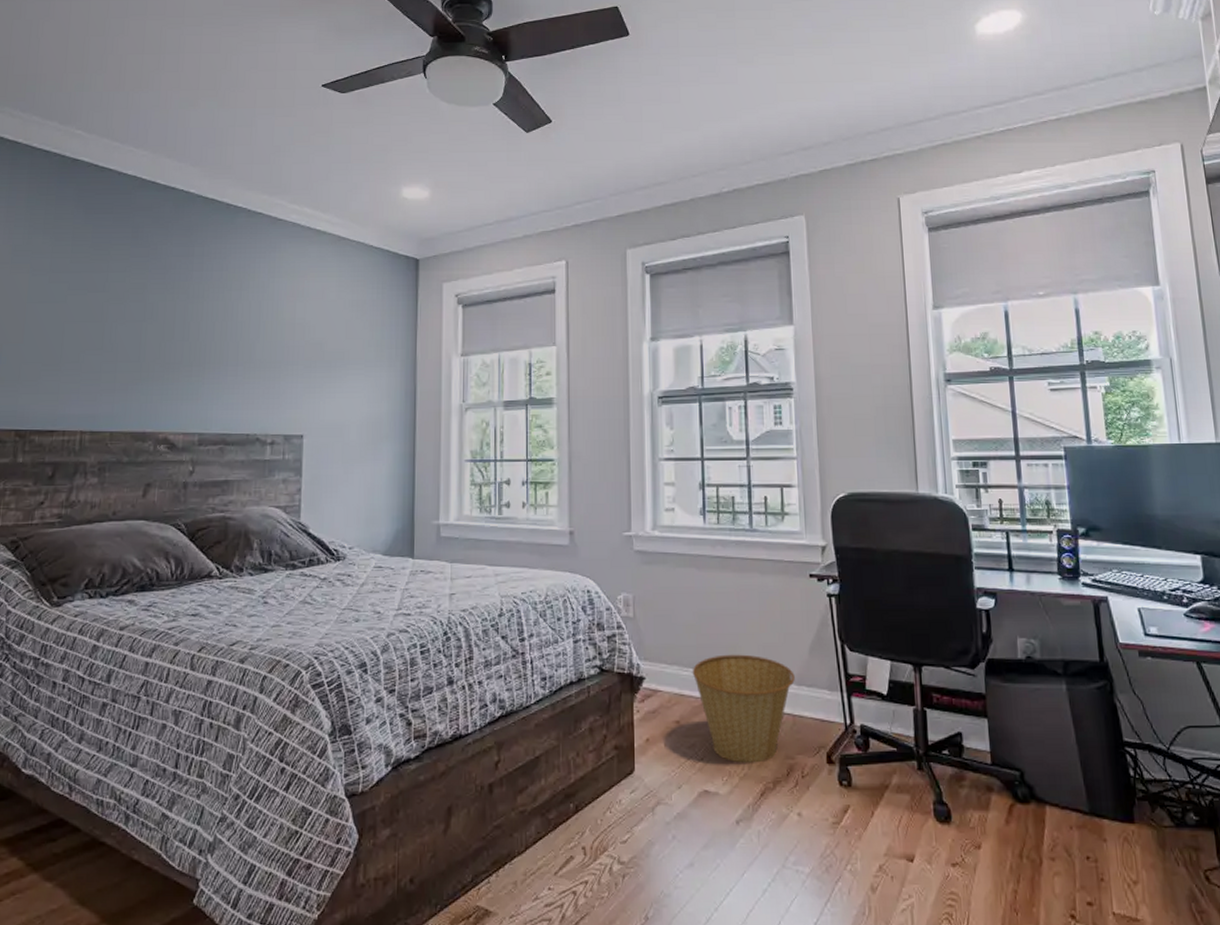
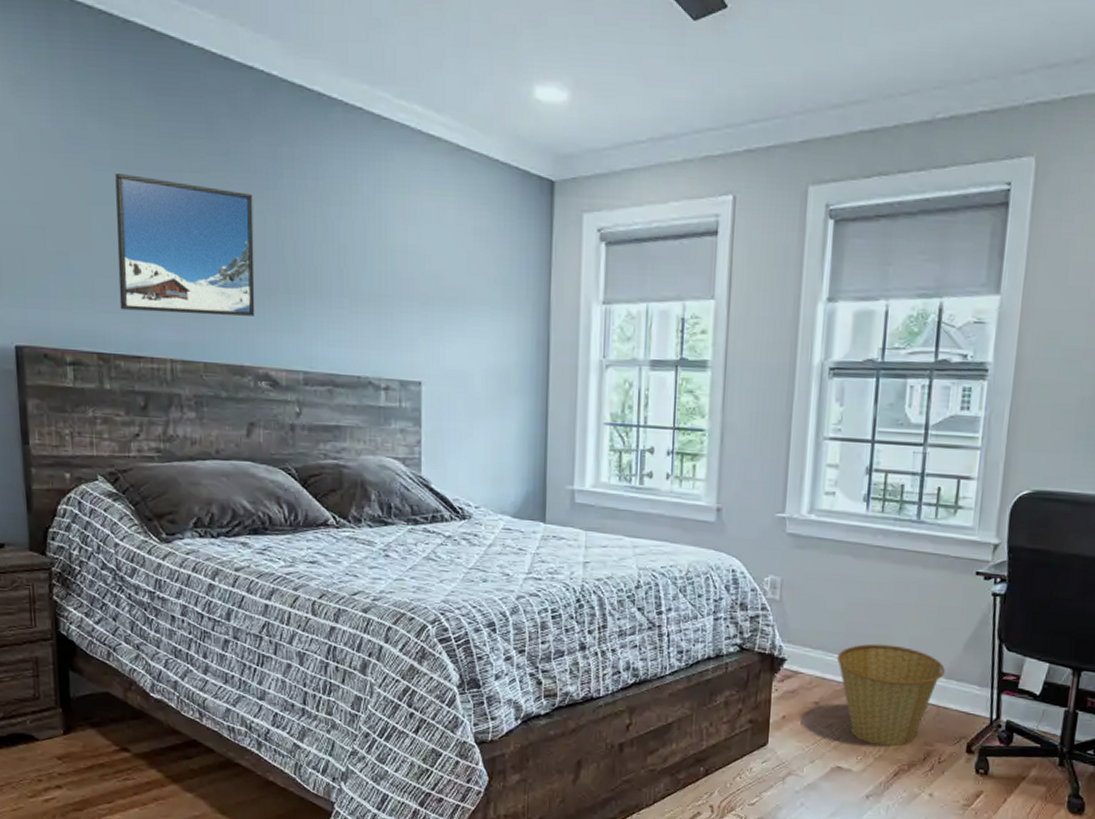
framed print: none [41,277,166,391] -> present [115,174,255,316]

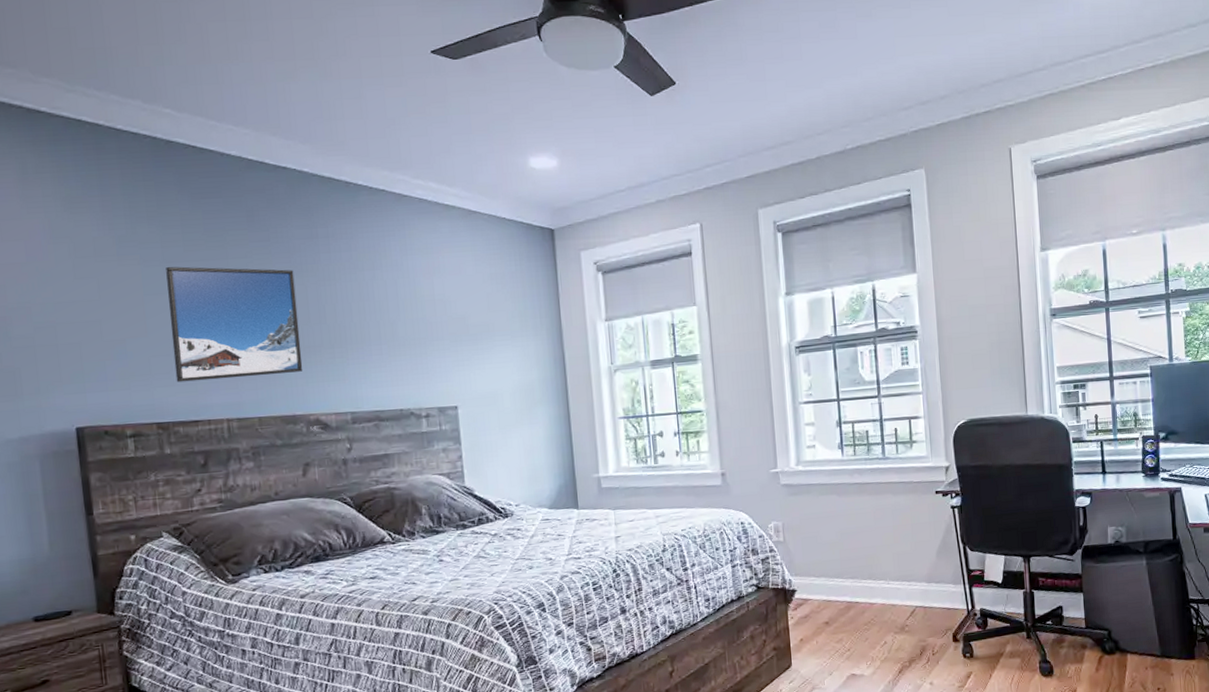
basket: present [836,643,945,747] -> none [837,562,925,650]

